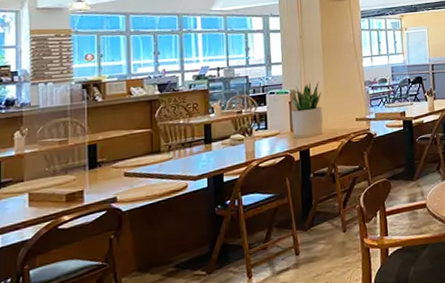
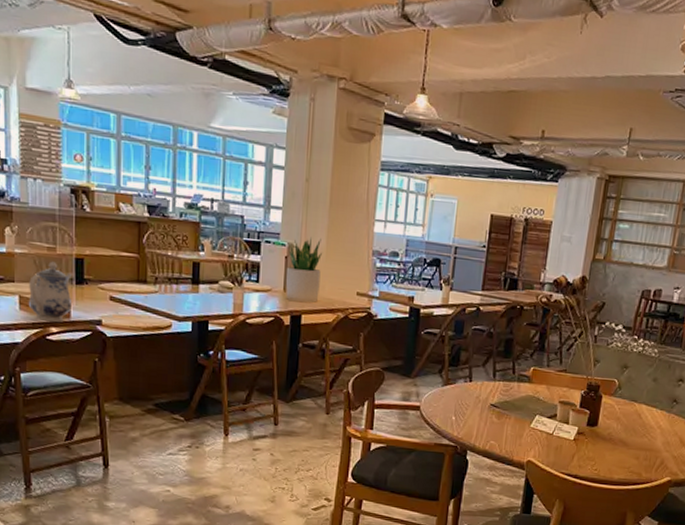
teapot: none [40,153,84,214] -> present [29,261,71,323]

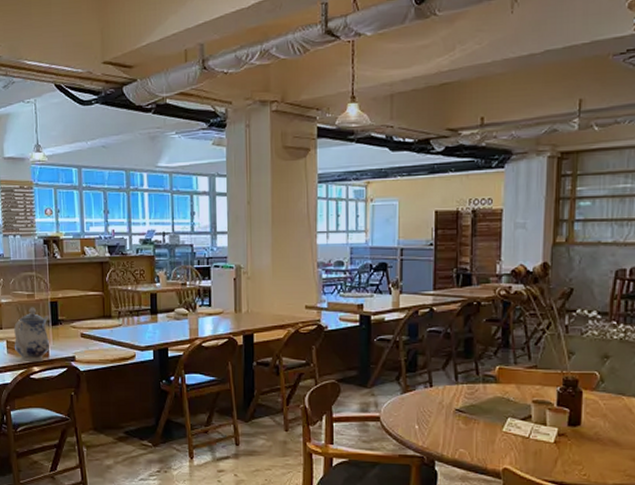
planter: present [286,237,322,304] -> none [235,256,269,322]

